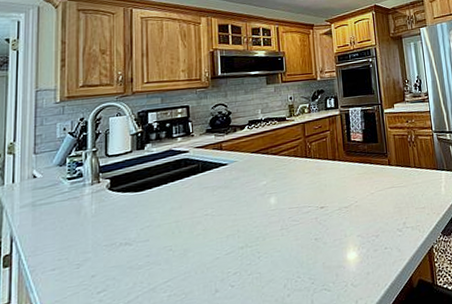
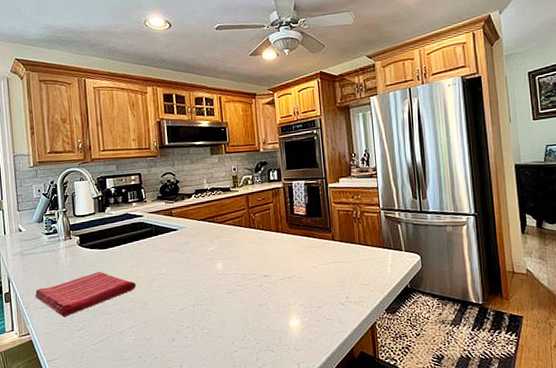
dish towel: none [45,218,176,279] -> present [34,272,136,317]

